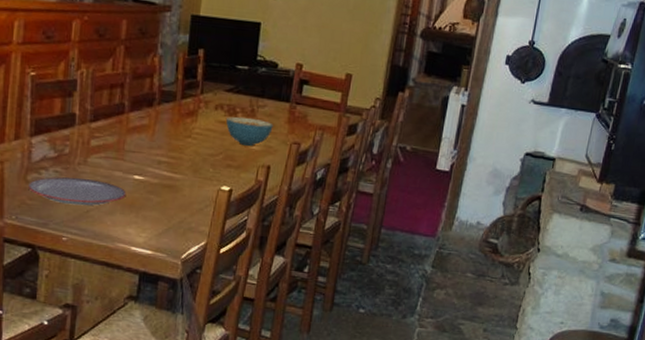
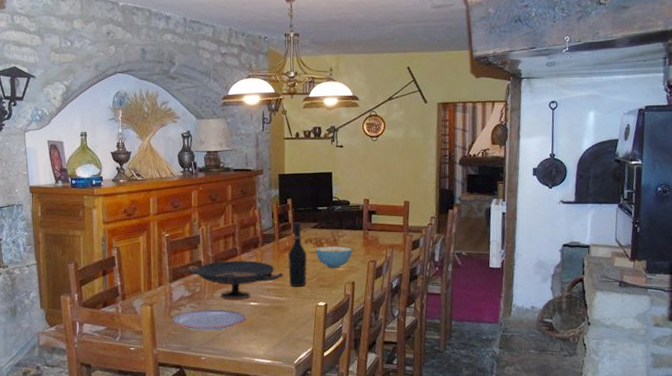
decorative bowl: none [58,117,181,170] -> present [189,260,283,300]
wine bottle: none [188,80,215,164] -> present [288,222,307,287]

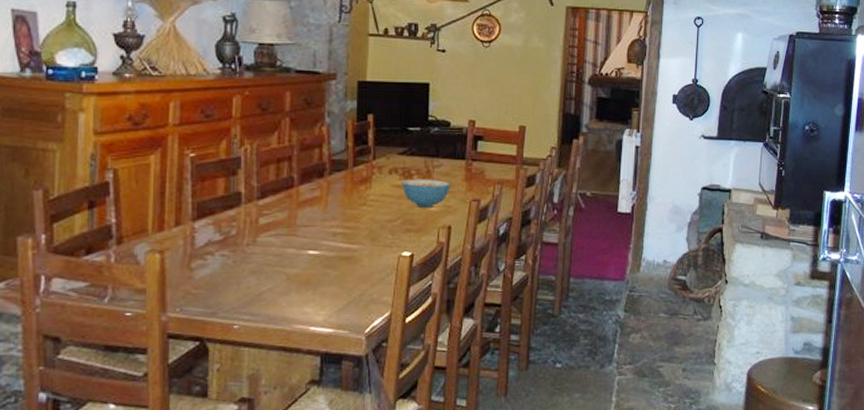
plate: present [172,309,246,331] -> none [193,259,301,290]
decorative bowl: present [189,260,283,300] -> none [222,193,356,247]
wine bottle: present [288,222,307,287] -> none [363,145,389,231]

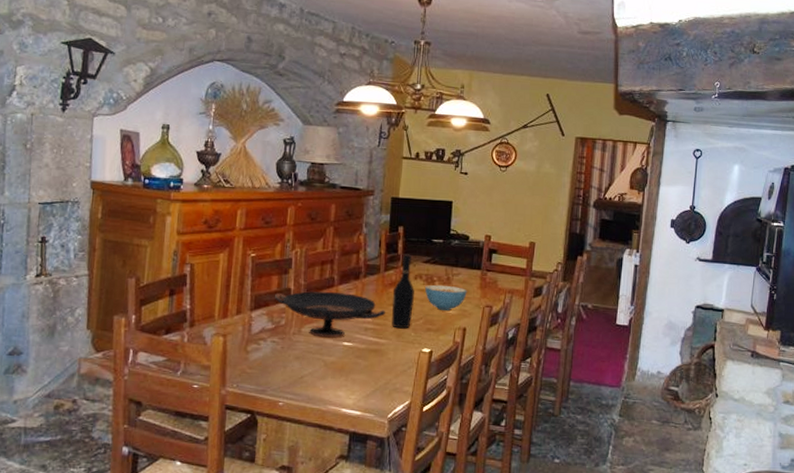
decorative bowl: none [222,193,356,247] -> present [275,291,385,338]
wine bottle: none [363,145,389,231] -> present [391,254,414,329]

